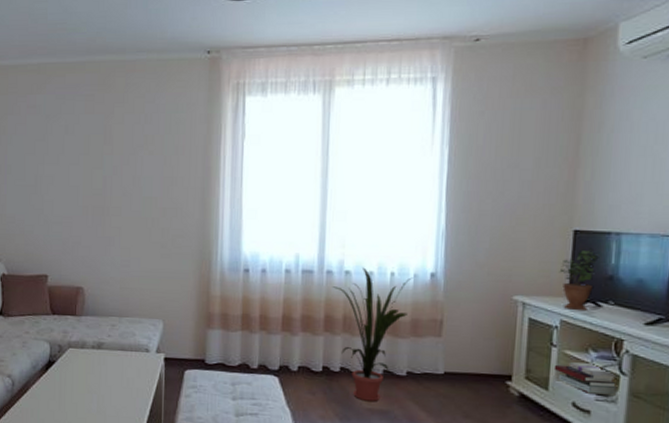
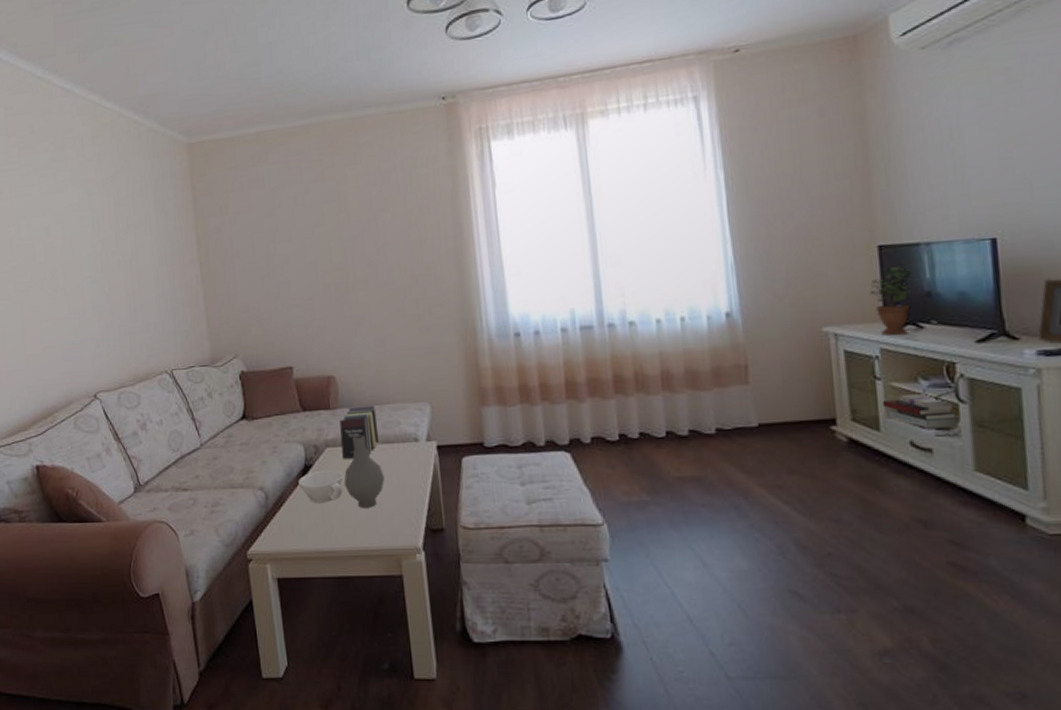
cup: none [42,366,81,394] -> present [298,469,343,503]
vase: none [81,340,116,403] -> present [343,435,385,508]
books: none [82,316,116,360] -> present [339,405,379,459]
house plant: present [333,267,414,402] -> none [618,315,707,469]

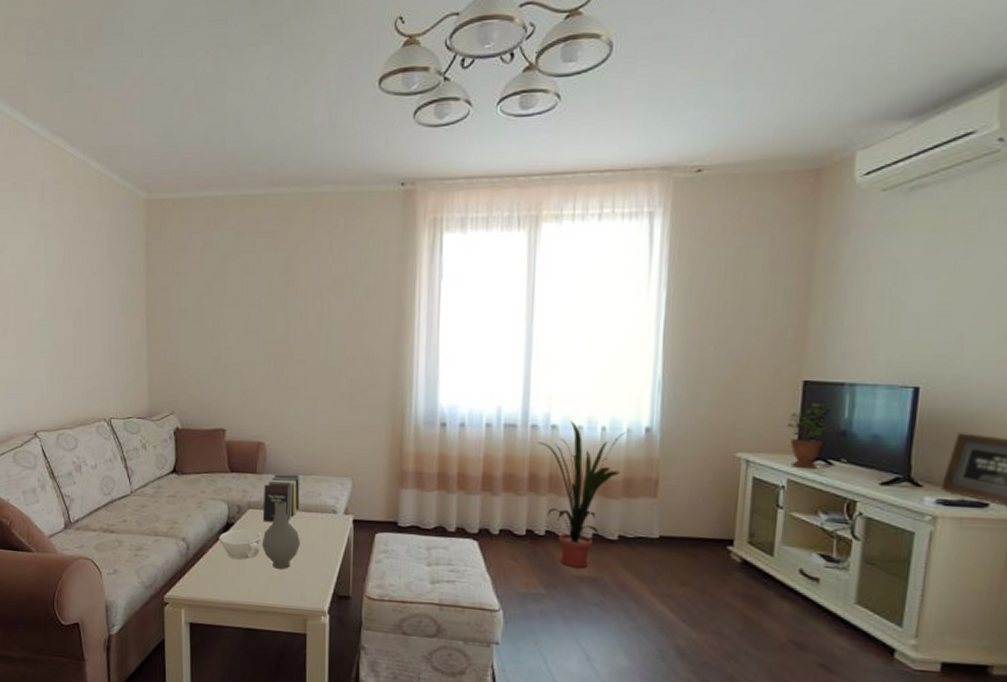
house plant: none [618,315,707,469] -> present [538,421,627,569]
books: present [881,394,957,430] -> none [779,525,849,563]

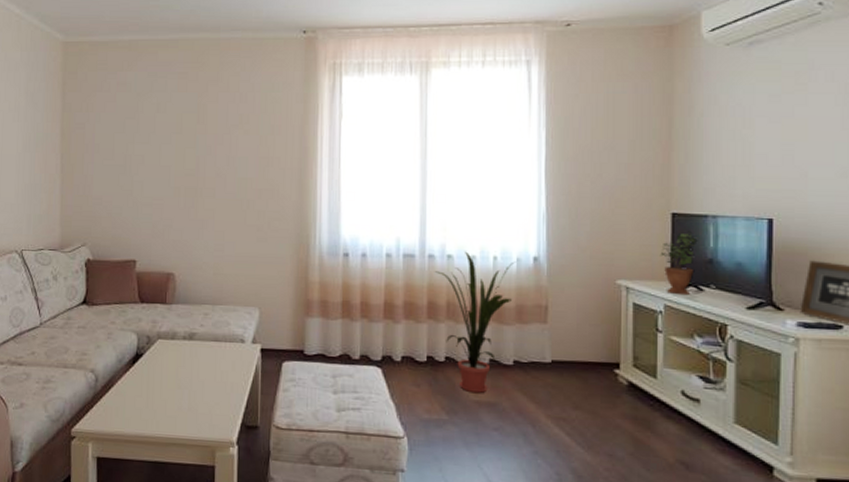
cup: present [219,529,262,559] -> none [128,359,171,390]
vase: present [261,501,300,569] -> none [170,331,209,400]
books: present [263,474,300,522] -> none [173,304,209,352]

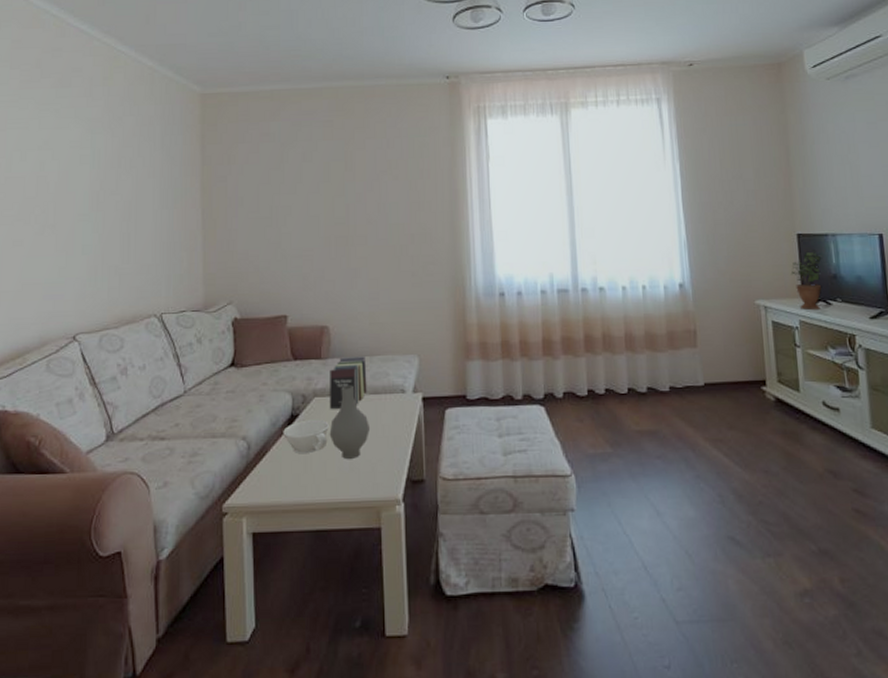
cup: none [128,359,171,390] -> present [283,419,329,453]
vase: none [170,331,209,400] -> present [329,385,370,459]
books: none [173,304,209,352] -> present [330,356,367,409]
house plant: present [435,251,517,394] -> none [589,282,664,423]

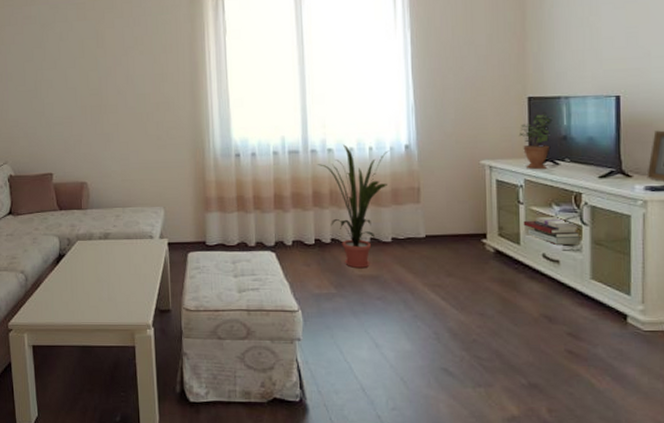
cup: present [283,419,329,453] -> none [53,258,90,285]
vase: present [329,385,370,459] -> none [90,231,124,291]
books: present [330,356,367,409] -> none [89,208,121,250]
house plant: none [589,282,664,423] -> present [318,144,390,269]
books: none [801,361,858,392] -> present [523,217,580,246]

